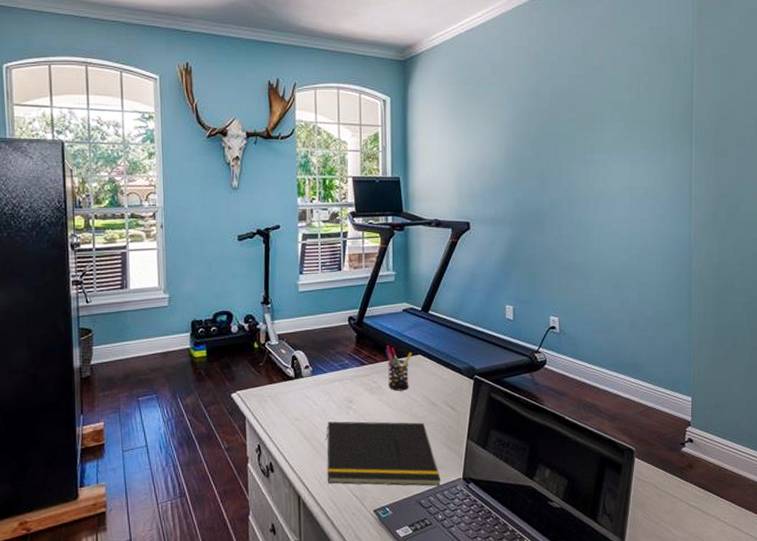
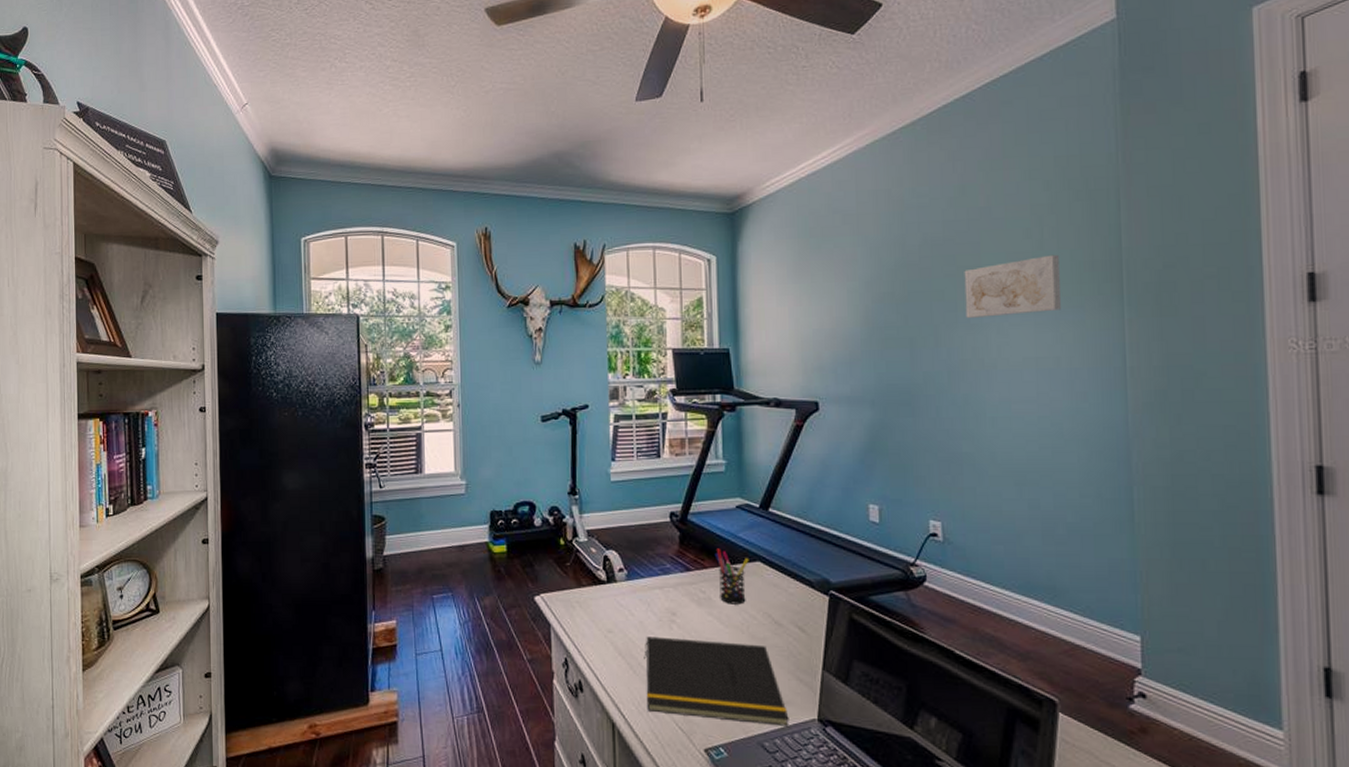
wall art: none [582,106,650,155] -> present [964,254,1061,318]

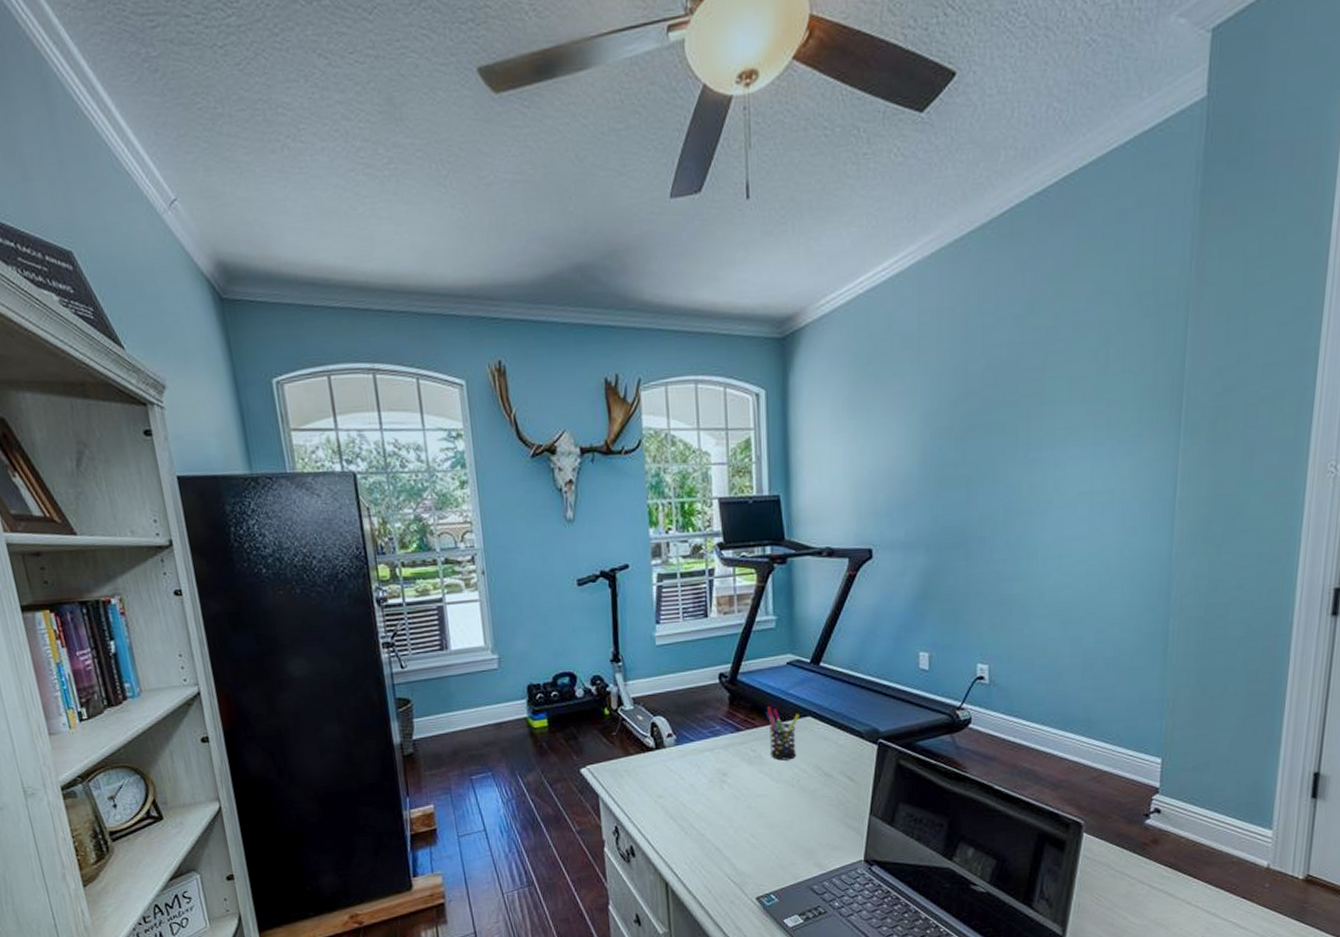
notepad: present [644,636,789,726] -> none [695,796,837,870]
wall art: present [964,254,1061,318] -> none [1025,379,1122,452]

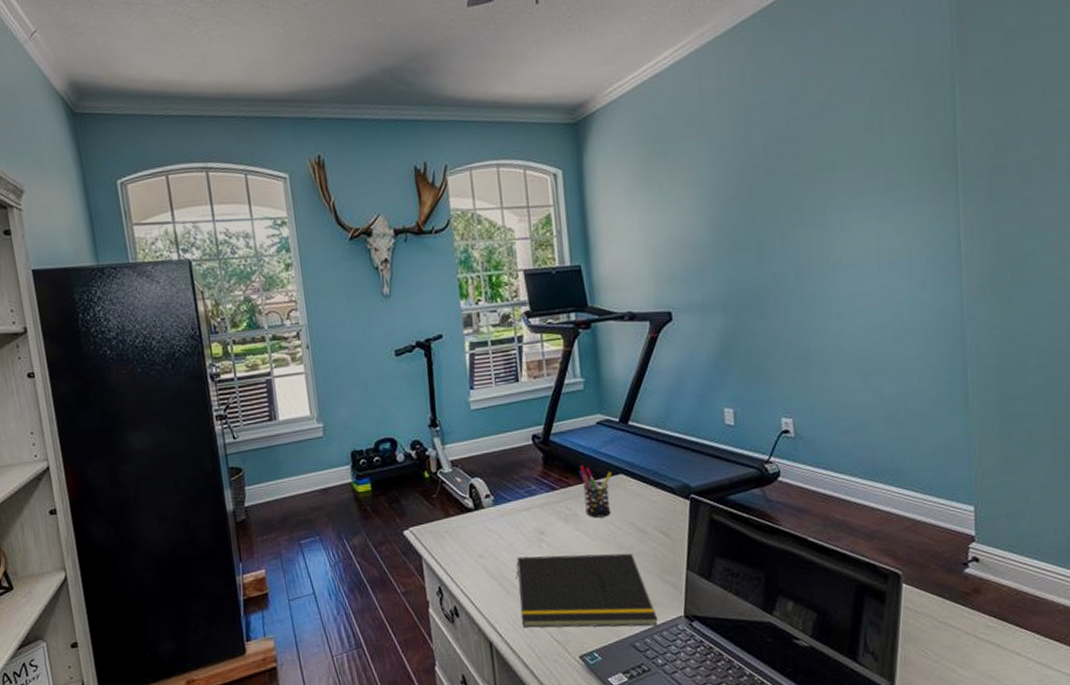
notepad: none [695,796,837,870] -> present [516,553,658,628]

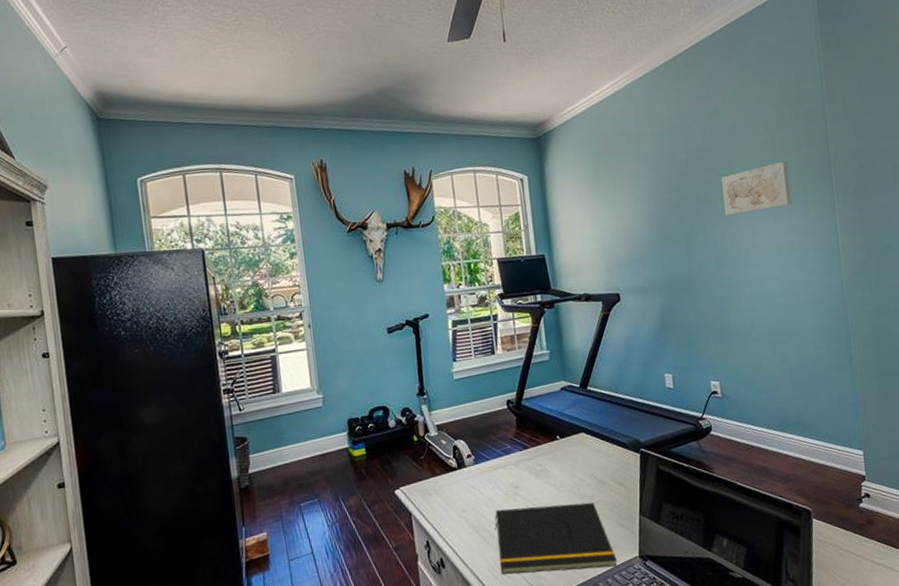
pen holder: present [578,465,612,518] -> none [546,426,575,472]
wall art: none [808,145,900,216] -> present [721,161,792,216]

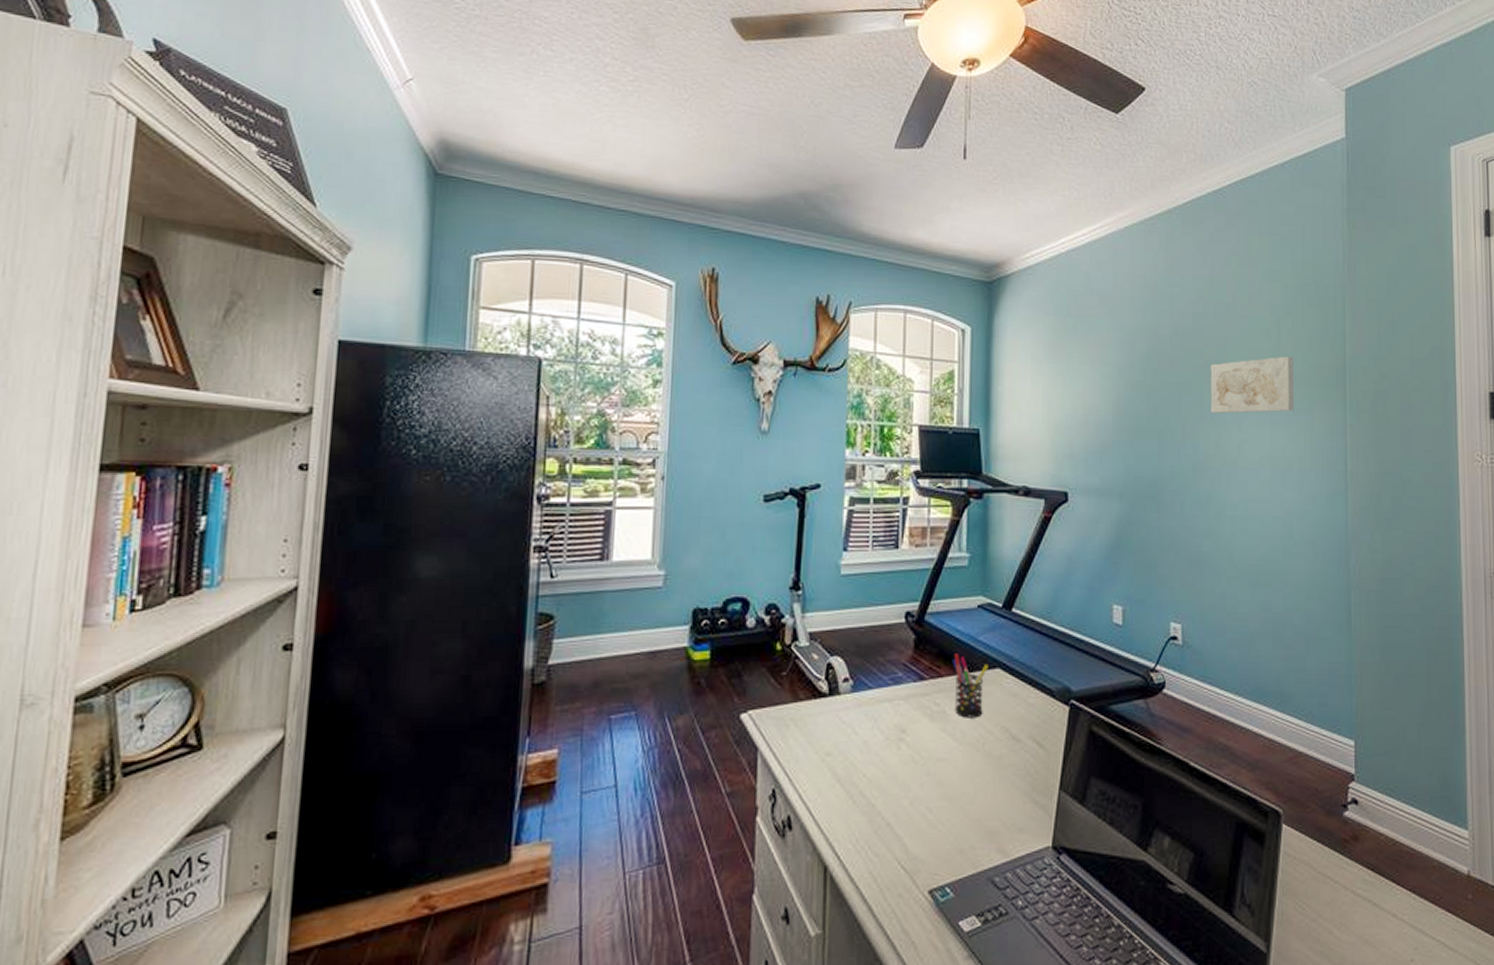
notepad: present [494,502,618,574] -> none [866,758,1022,857]
pen holder: none [546,426,575,472] -> present [952,653,989,718]

